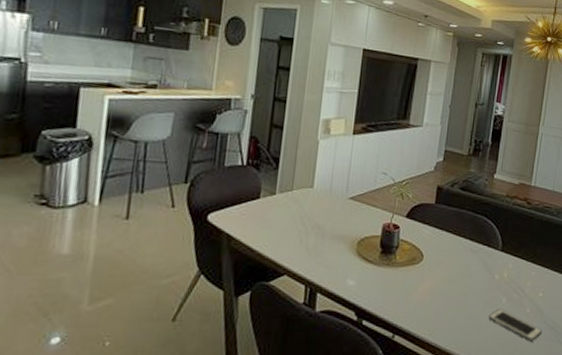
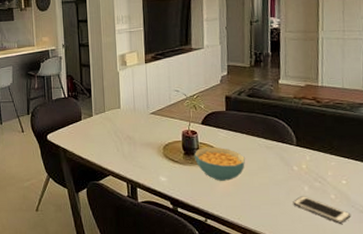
cereal bowl: none [392,245,448,288] -> present [195,147,246,181]

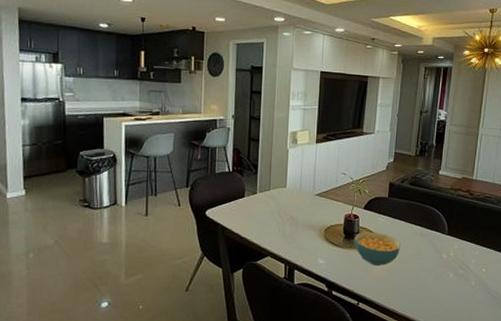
cell phone: present [293,196,351,224] -> none [438,282,486,309]

